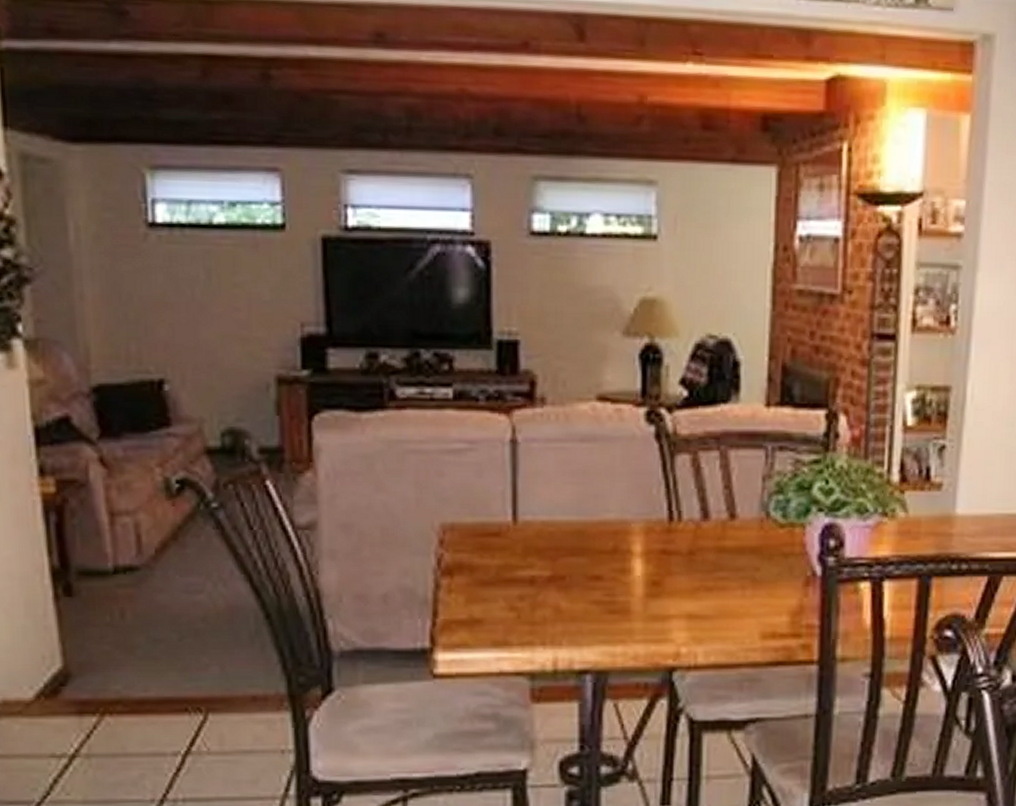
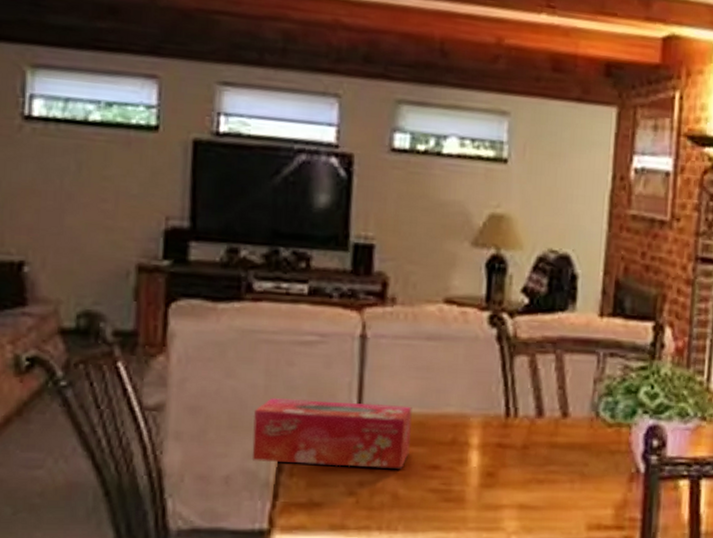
tissue box: none [406,510,570,581] -> present [251,397,412,469]

